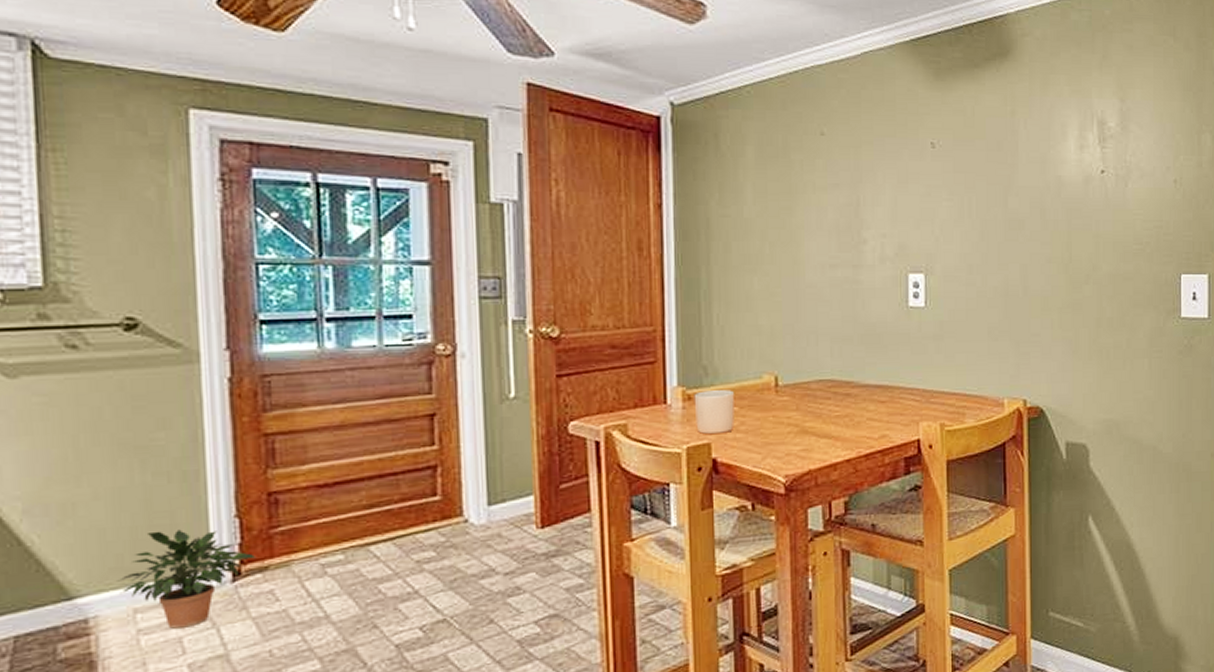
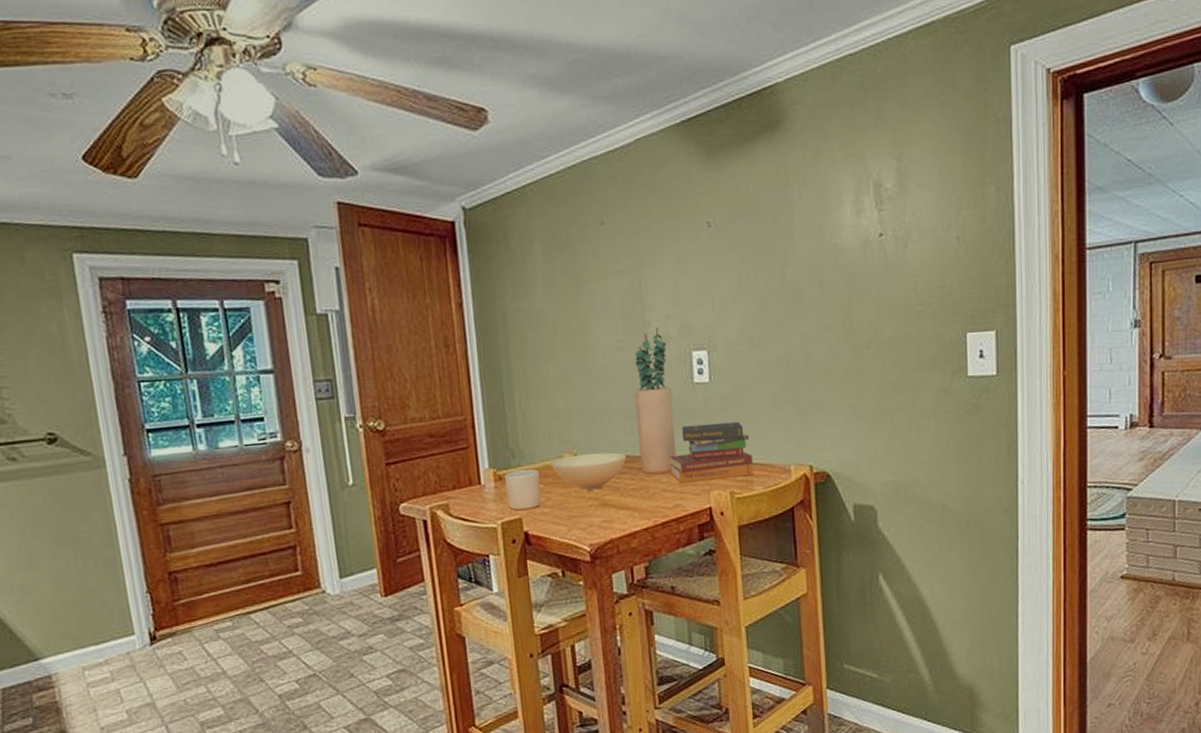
potted plant: present [117,529,257,629] -> none [68,604,166,683]
bowl: none [747,375,832,416] -> present [550,452,627,491]
vase: none [844,246,886,402] -> present [634,327,676,475]
books: none [877,350,965,412] -> present [668,421,753,483]

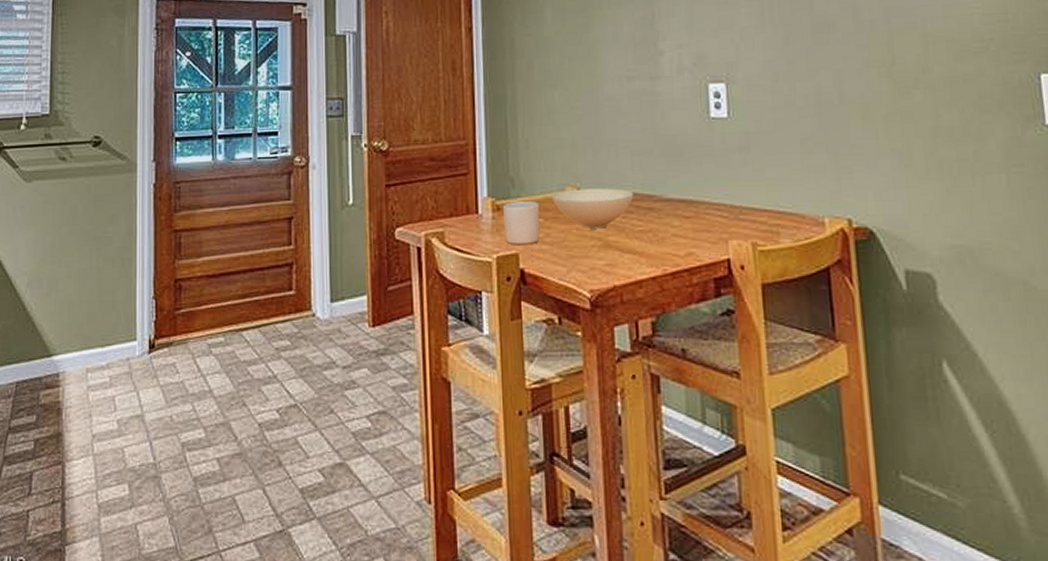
vase: present [634,327,676,475] -> none [643,57,690,217]
books: present [668,421,753,483] -> none [681,163,779,229]

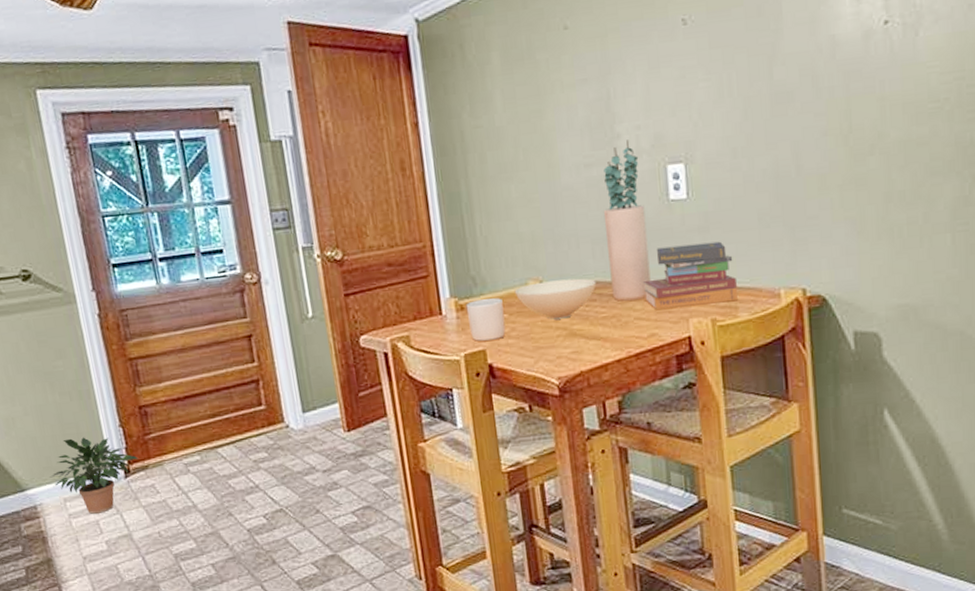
potted plant: none [78,306,165,389] -> present [50,437,139,514]
vase: none [643,57,690,217] -> present [603,140,651,302]
books: none [681,163,779,229] -> present [642,241,738,311]

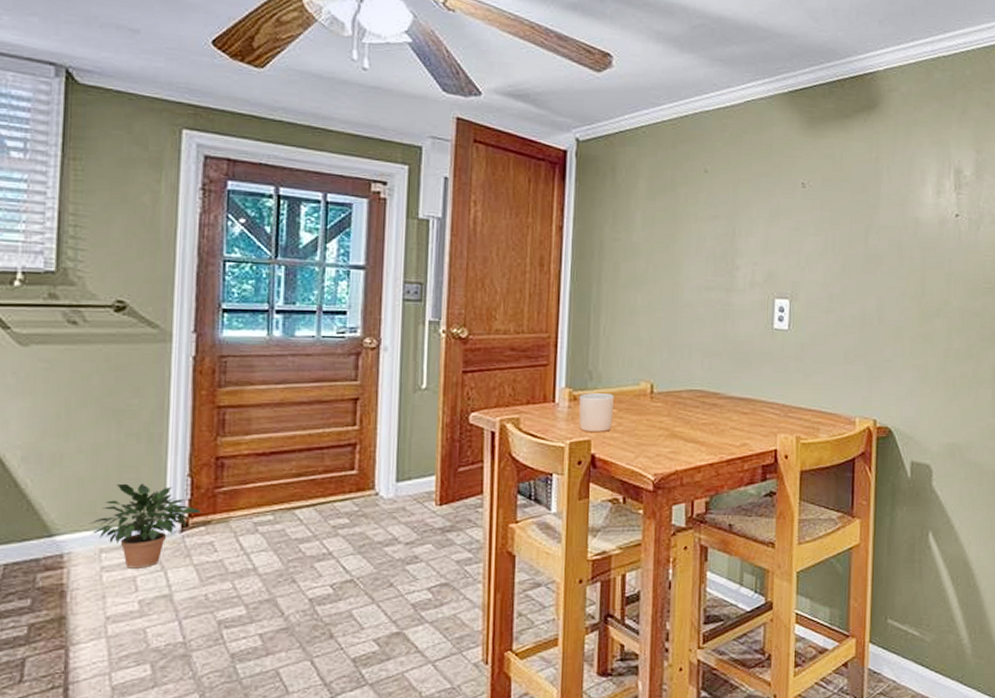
bowl: present [514,278,597,320] -> none [626,384,701,420]
vase: present [603,140,651,302] -> none [714,272,752,413]
books: present [642,241,738,311] -> none [741,368,821,423]

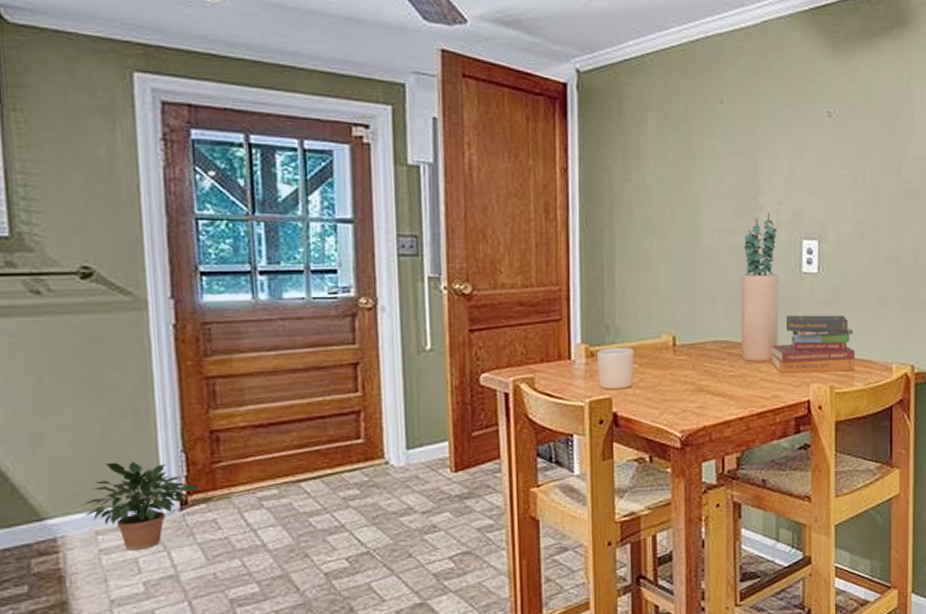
vase: none [714,272,752,413] -> present [740,212,779,363]
books: none [741,368,821,423] -> present [770,315,855,374]

